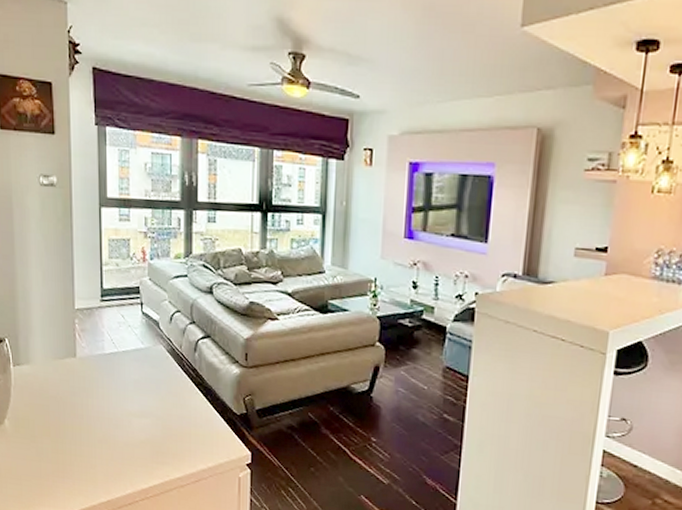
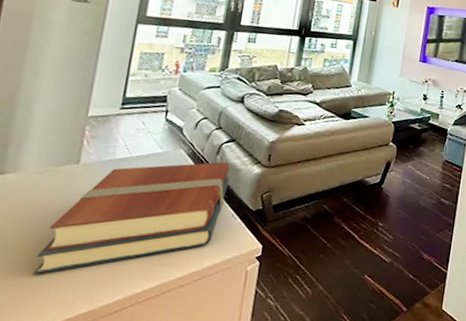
books: none [58,360,210,462] -> present [33,162,230,274]

